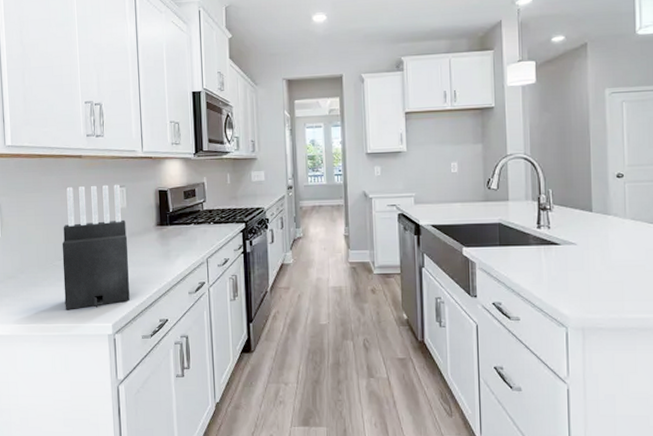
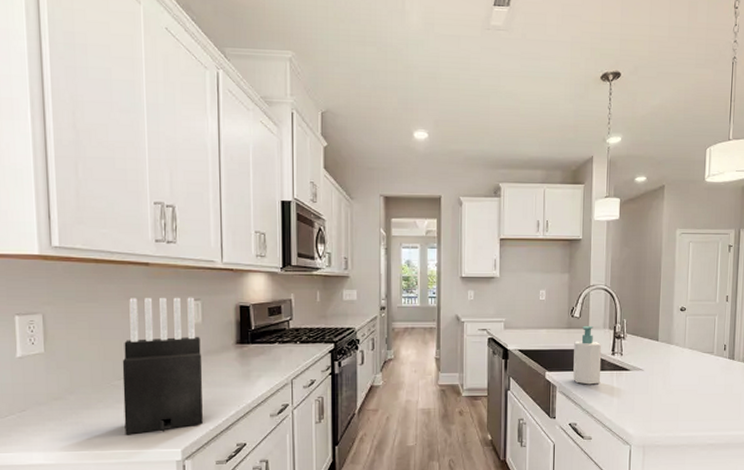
soap bottle: none [493,197,526,261] -> present [573,325,602,385]

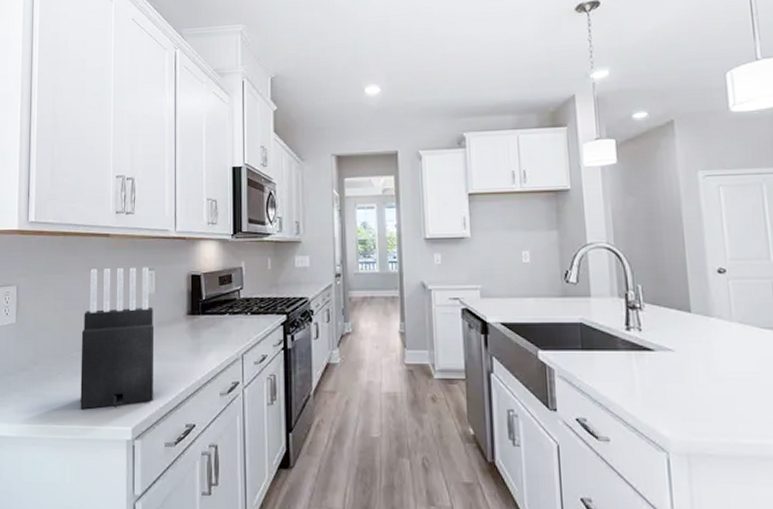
soap bottle: present [573,325,602,385] -> none [573,292,615,368]

